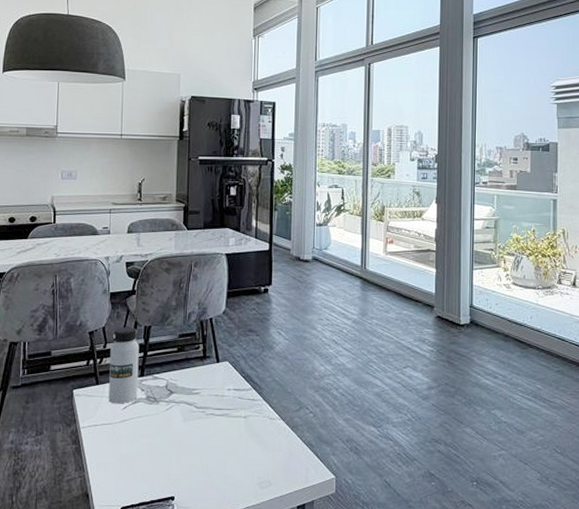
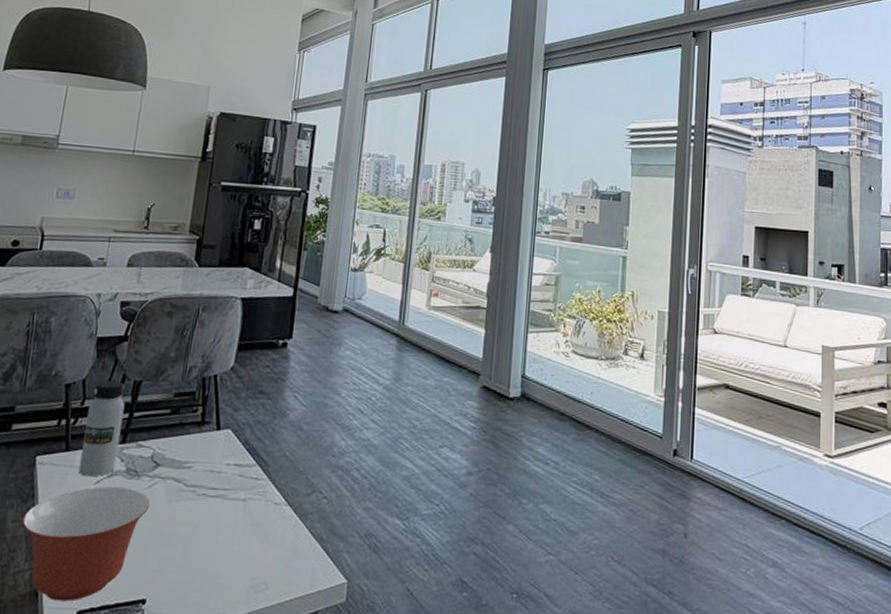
mixing bowl: none [68,410,169,500] -> present [21,486,151,602]

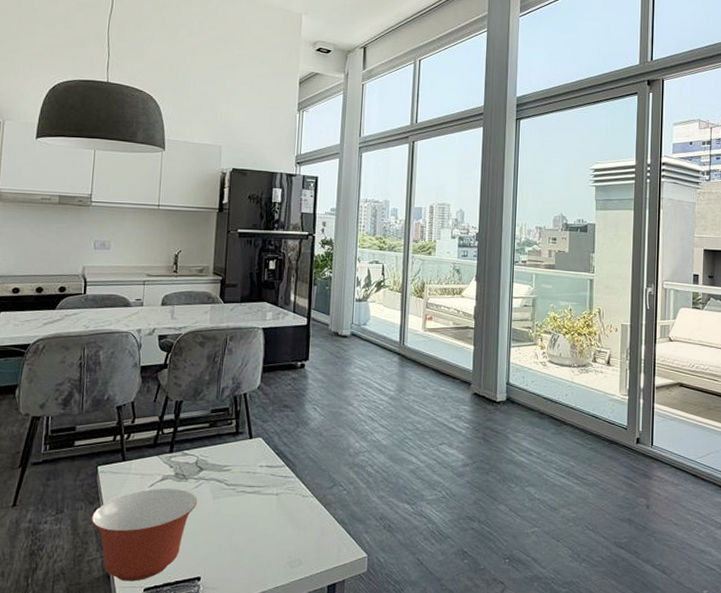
water bottle: present [78,381,125,477] -> none [135,402,170,481]

